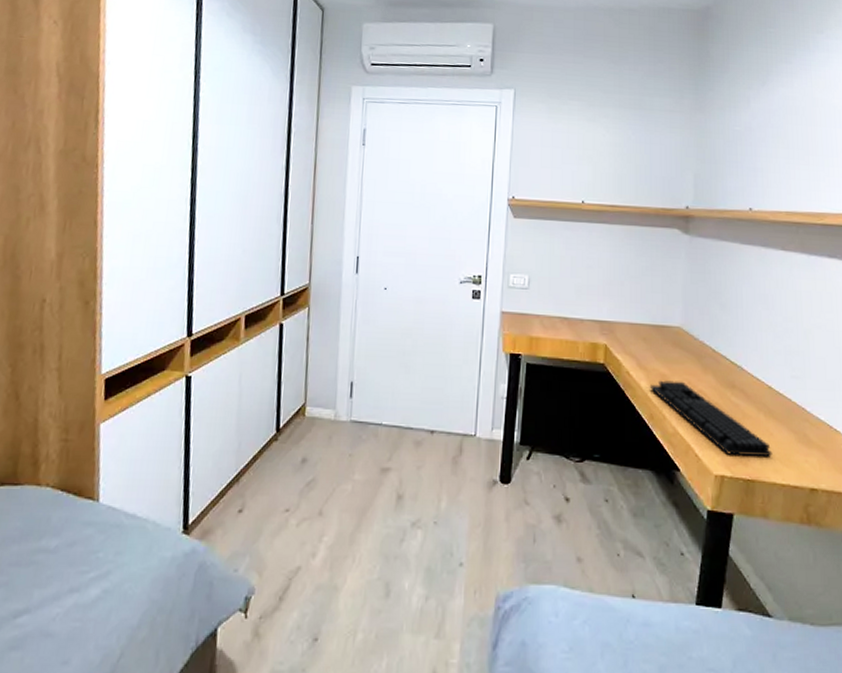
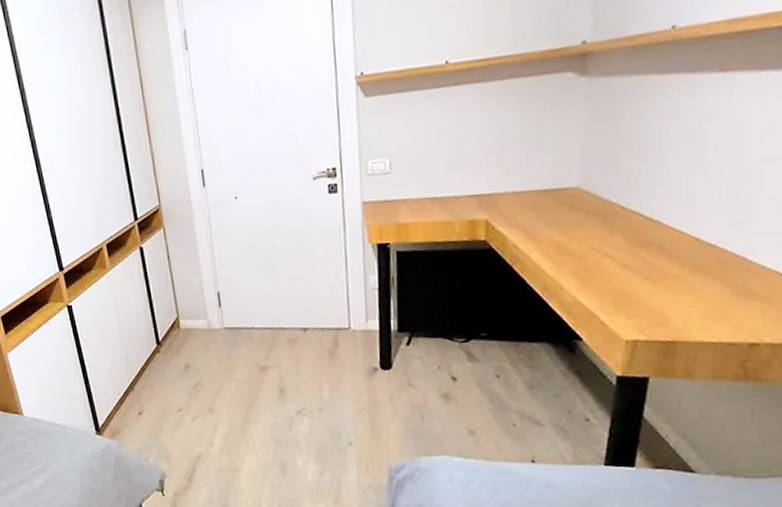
keyboard: present [649,380,773,456] -> none [542,247,700,319]

